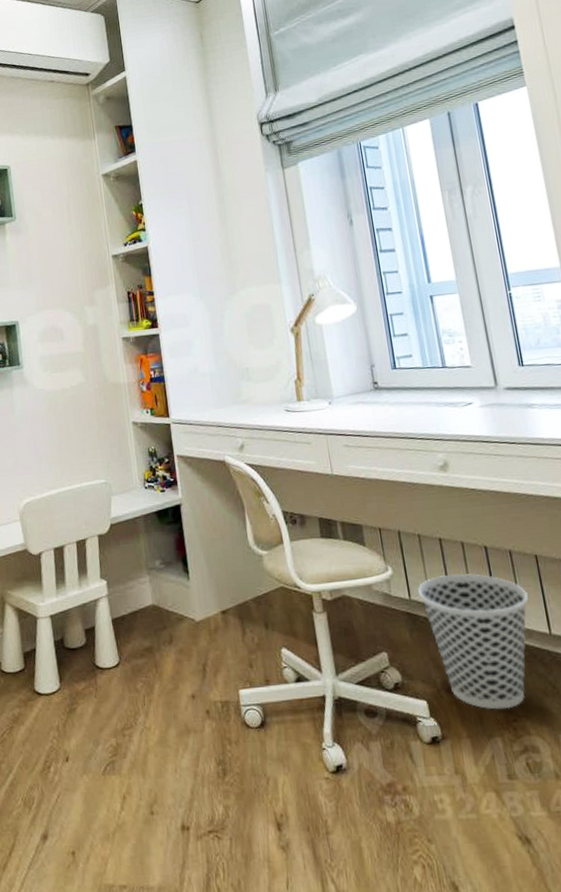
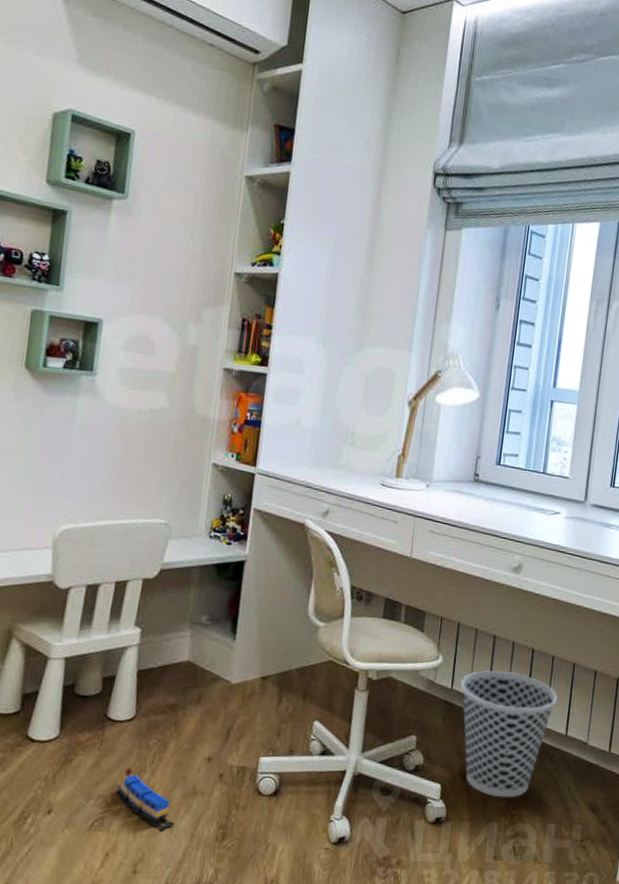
toy train: none [118,712,177,771] -> present [115,768,174,832]

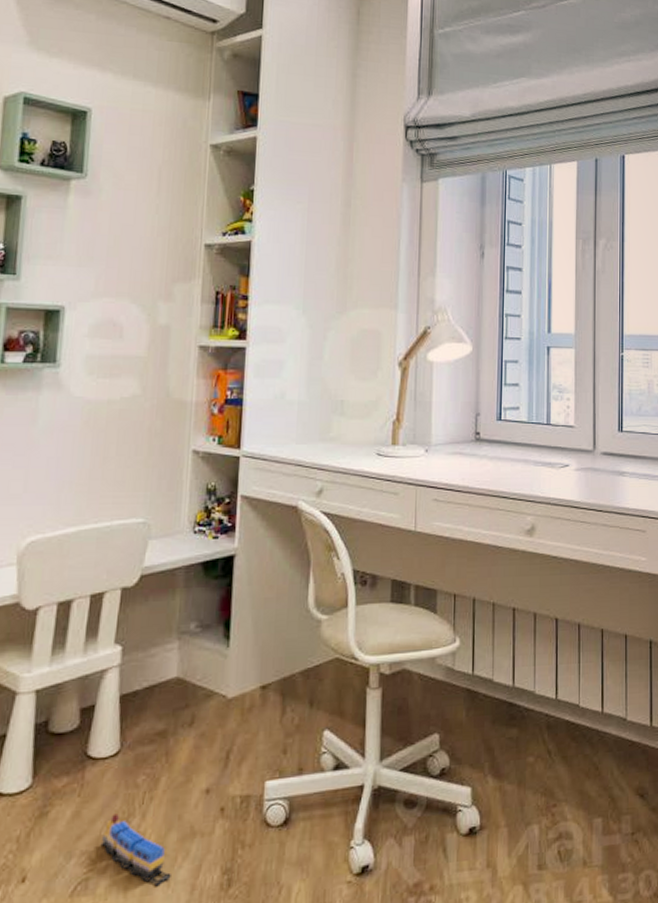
wastebasket: present [460,670,558,798] -> none [482,647,589,795]

